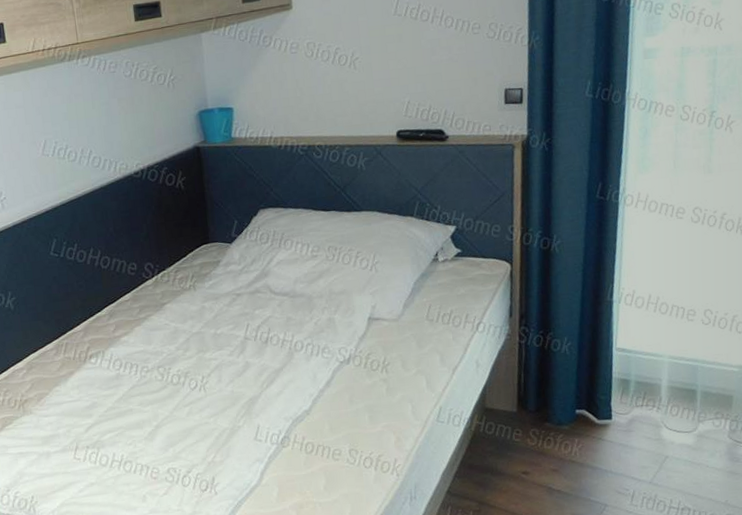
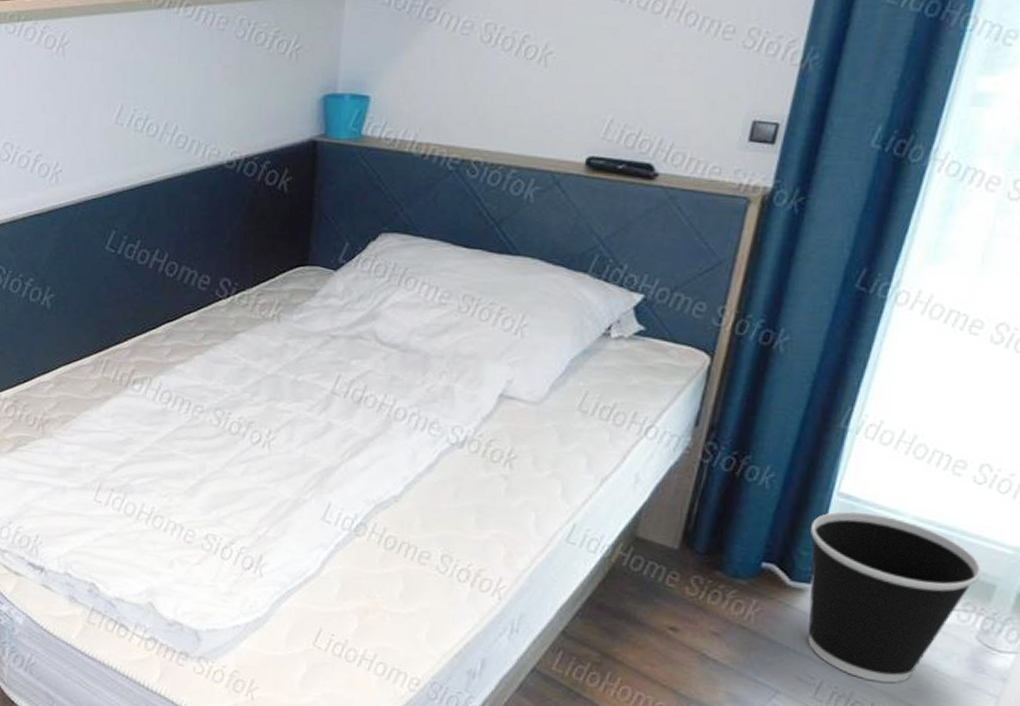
wastebasket: none [603,359,722,484] -> present [807,511,982,683]

